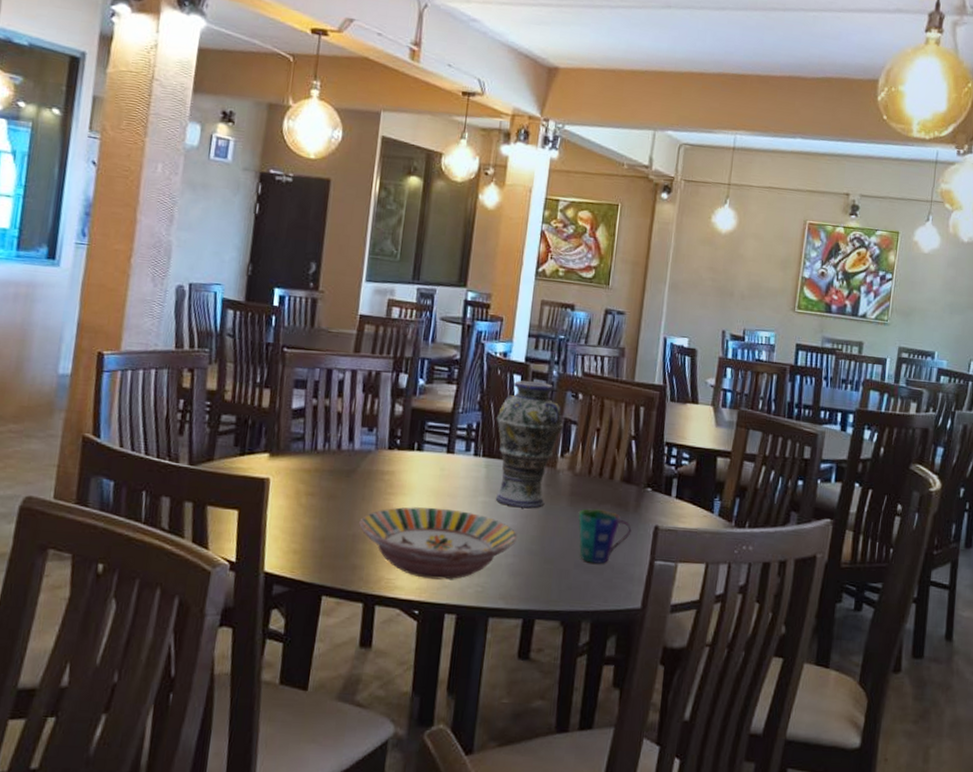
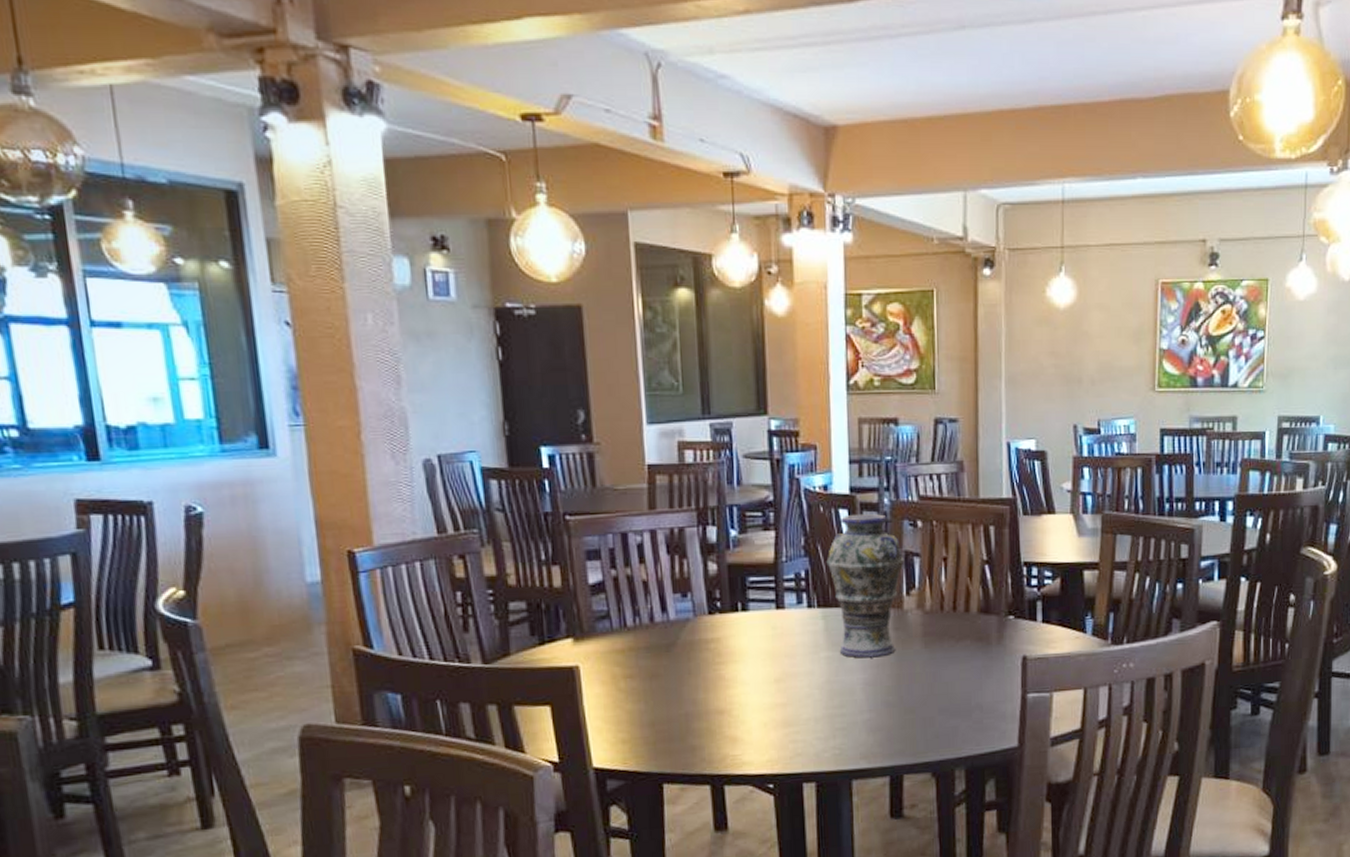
serving bowl: present [359,507,518,580] -> none [690,670,871,750]
cup: present [579,508,632,564] -> none [936,646,997,706]

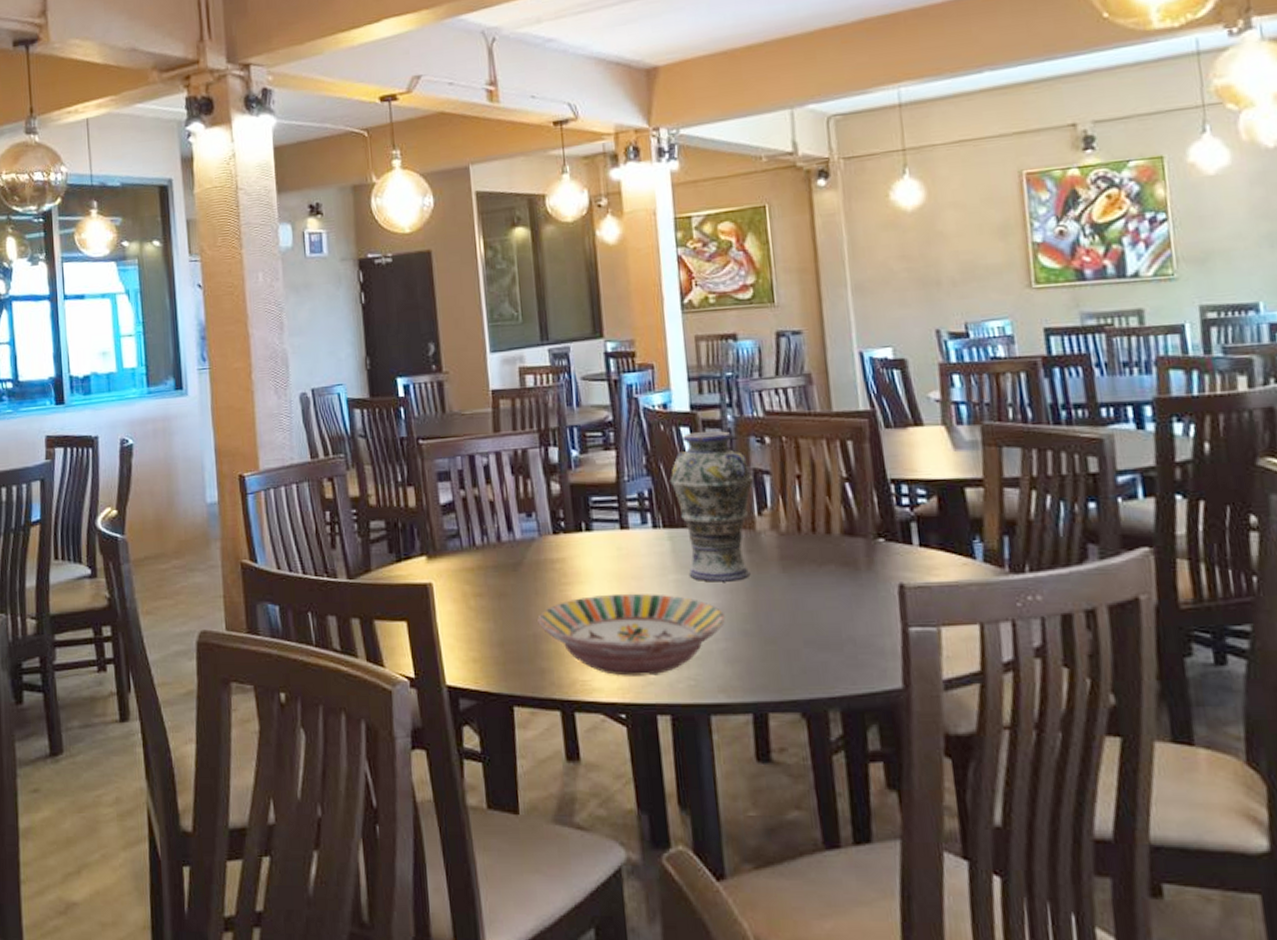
serving bowl: none [690,670,871,750] -> present [537,593,726,676]

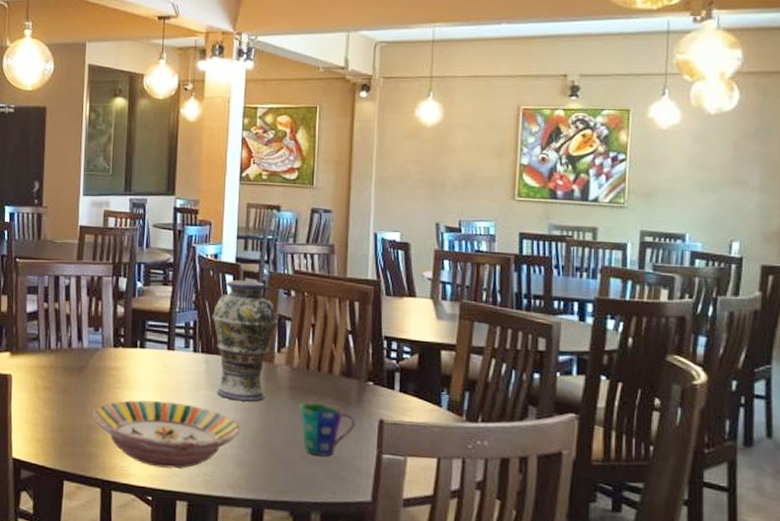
cup: none [796,572,870,639] -> present [300,402,356,457]

